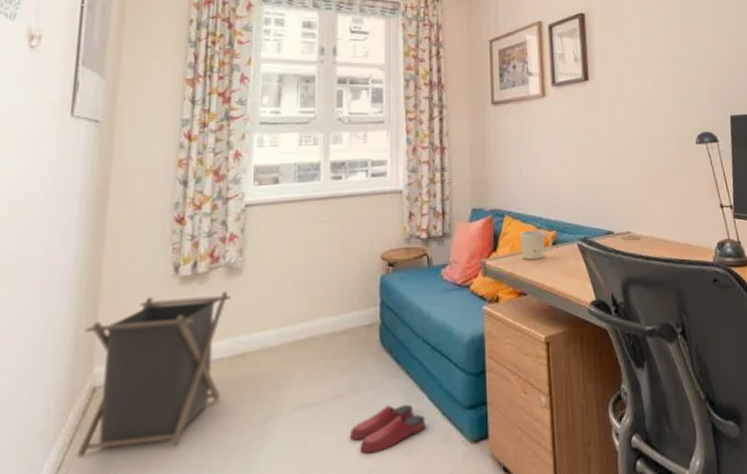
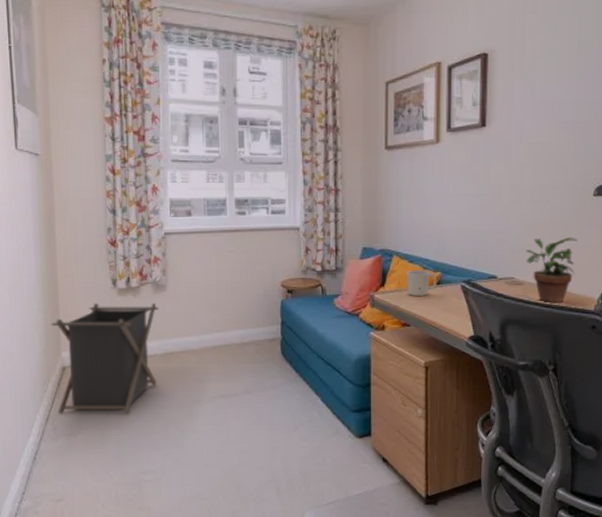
slippers: present [351,405,426,454] -> none [259,403,319,436]
potted plant: none [638,185,689,257] -> present [525,236,579,302]

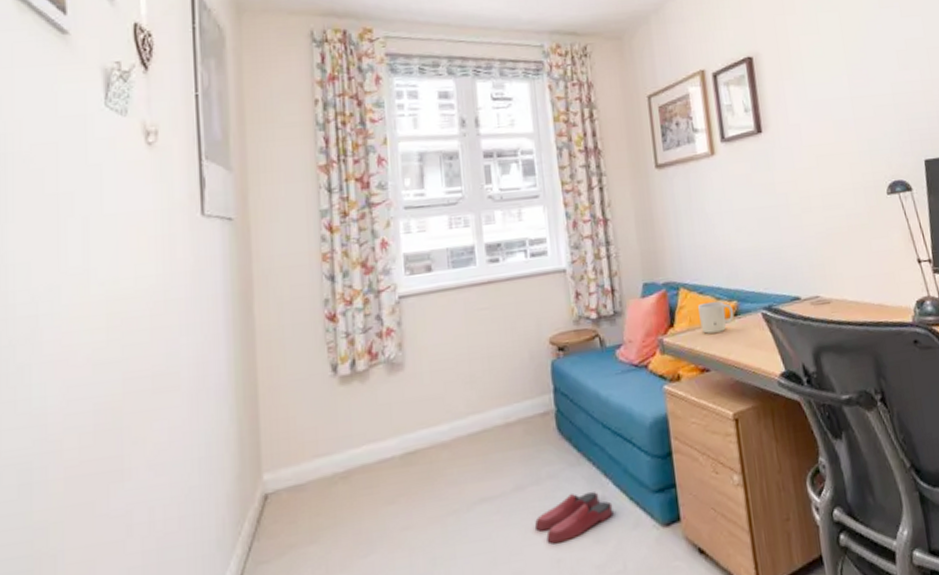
laundry basket: present [51,302,160,414] -> none [248,387,396,565]
slippers: none [259,403,319,436] -> present [535,492,613,544]
potted plant: present [525,236,579,302] -> none [826,241,884,320]

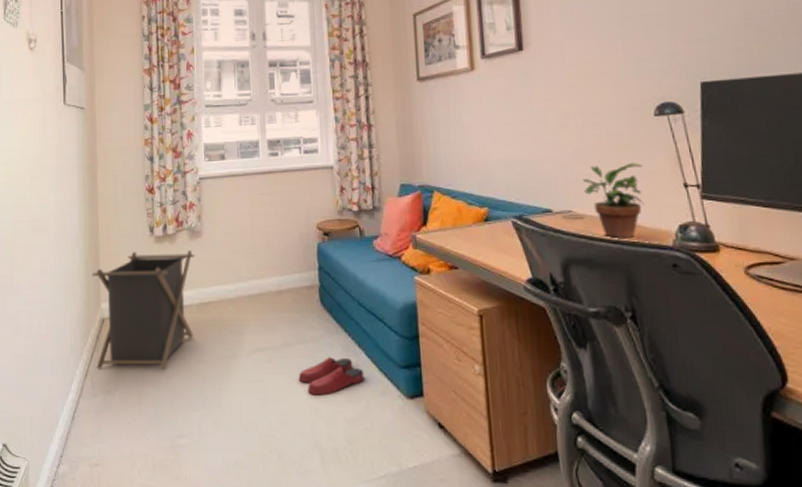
laundry basket: none [248,387,396,565] -> present [92,250,195,370]
mug: present [697,301,735,334] -> none [449,206,485,235]
potted plant: none [826,241,884,320] -> present [582,162,644,238]

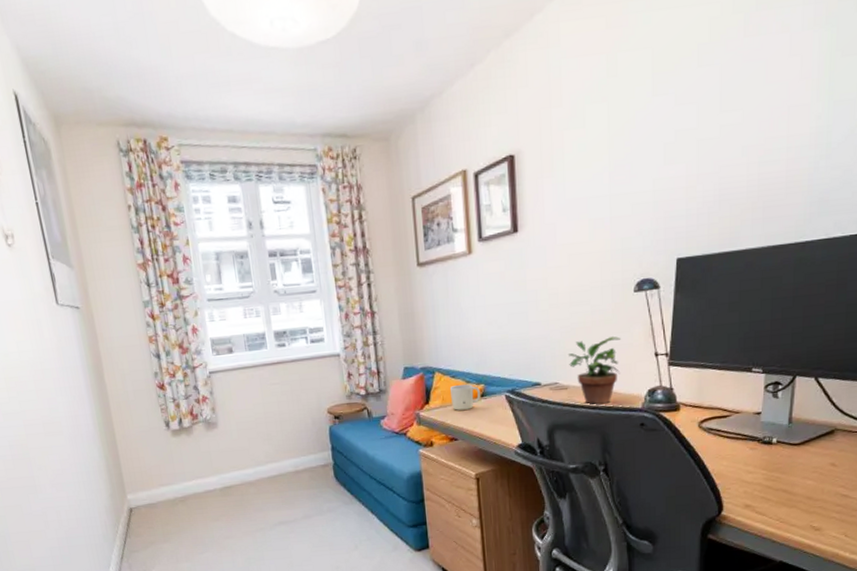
laundry basket: present [92,250,195,370] -> none [113,440,220,553]
slippers: present [299,357,364,396] -> none [320,523,378,556]
mug: none [449,206,485,235] -> present [449,384,481,411]

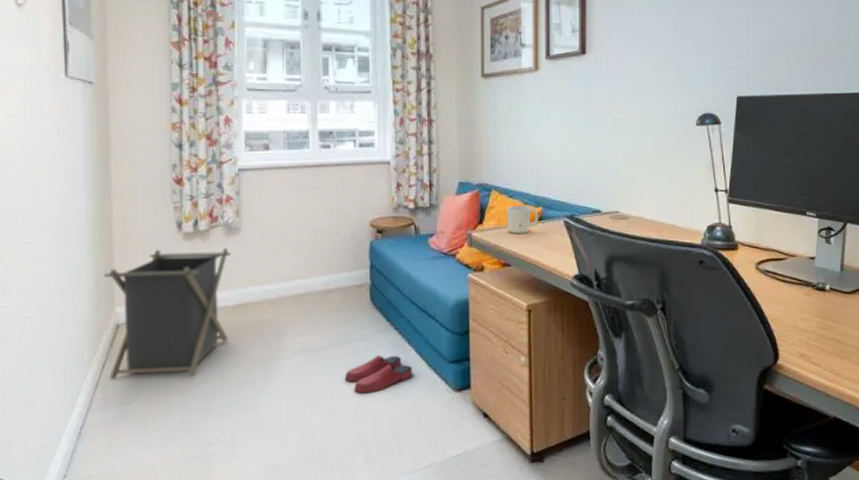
laundry basket: none [113,440,220,553] -> present [103,247,232,380]
slippers: none [320,523,378,556] -> present [345,355,413,394]
potted plant: present [567,335,622,404] -> none [629,167,683,237]

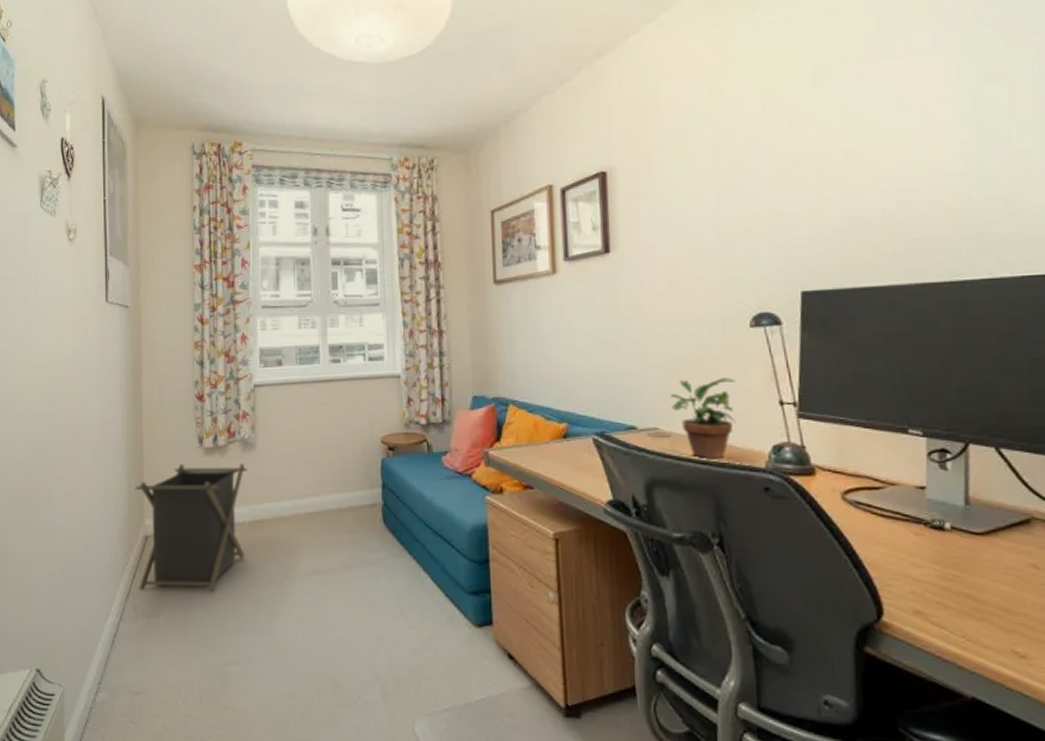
slippers: present [345,355,413,394] -> none [359,581,429,622]
mug: present [506,205,539,233] -> none [525,421,564,452]
potted plant: none [629,167,683,237] -> present [669,376,736,458]

